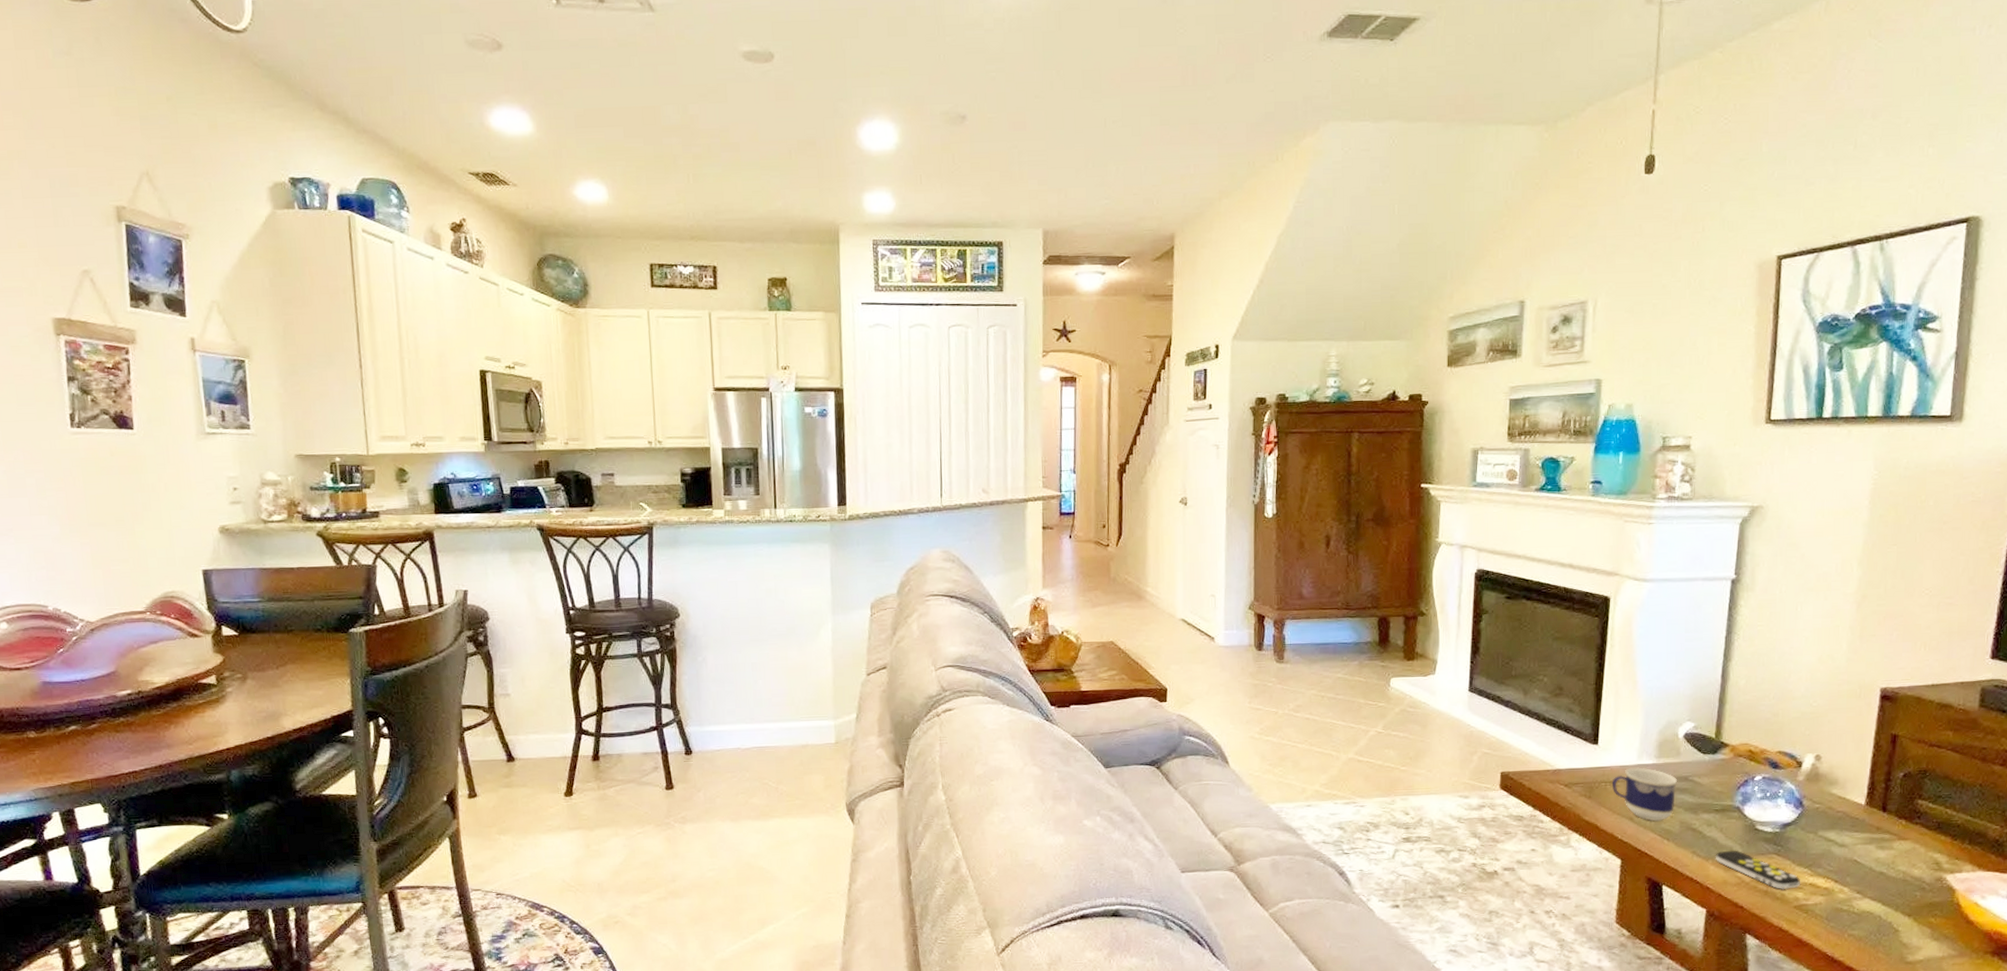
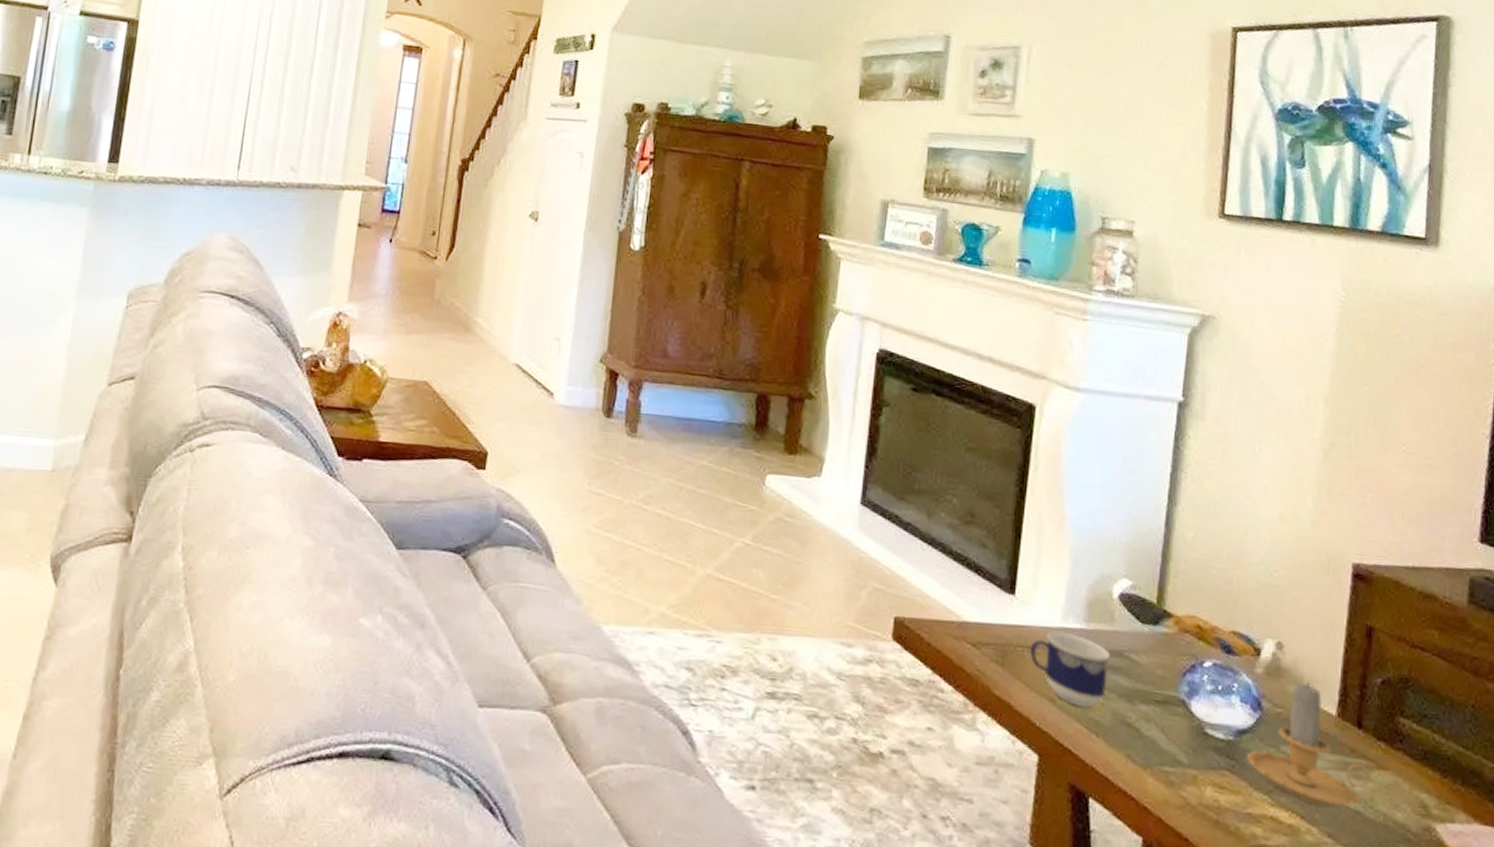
remote control: present [1715,850,1800,890] -> none [1154,758,1259,822]
candle: none [1790,781,1891,872] -> present [1246,680,1369,808]

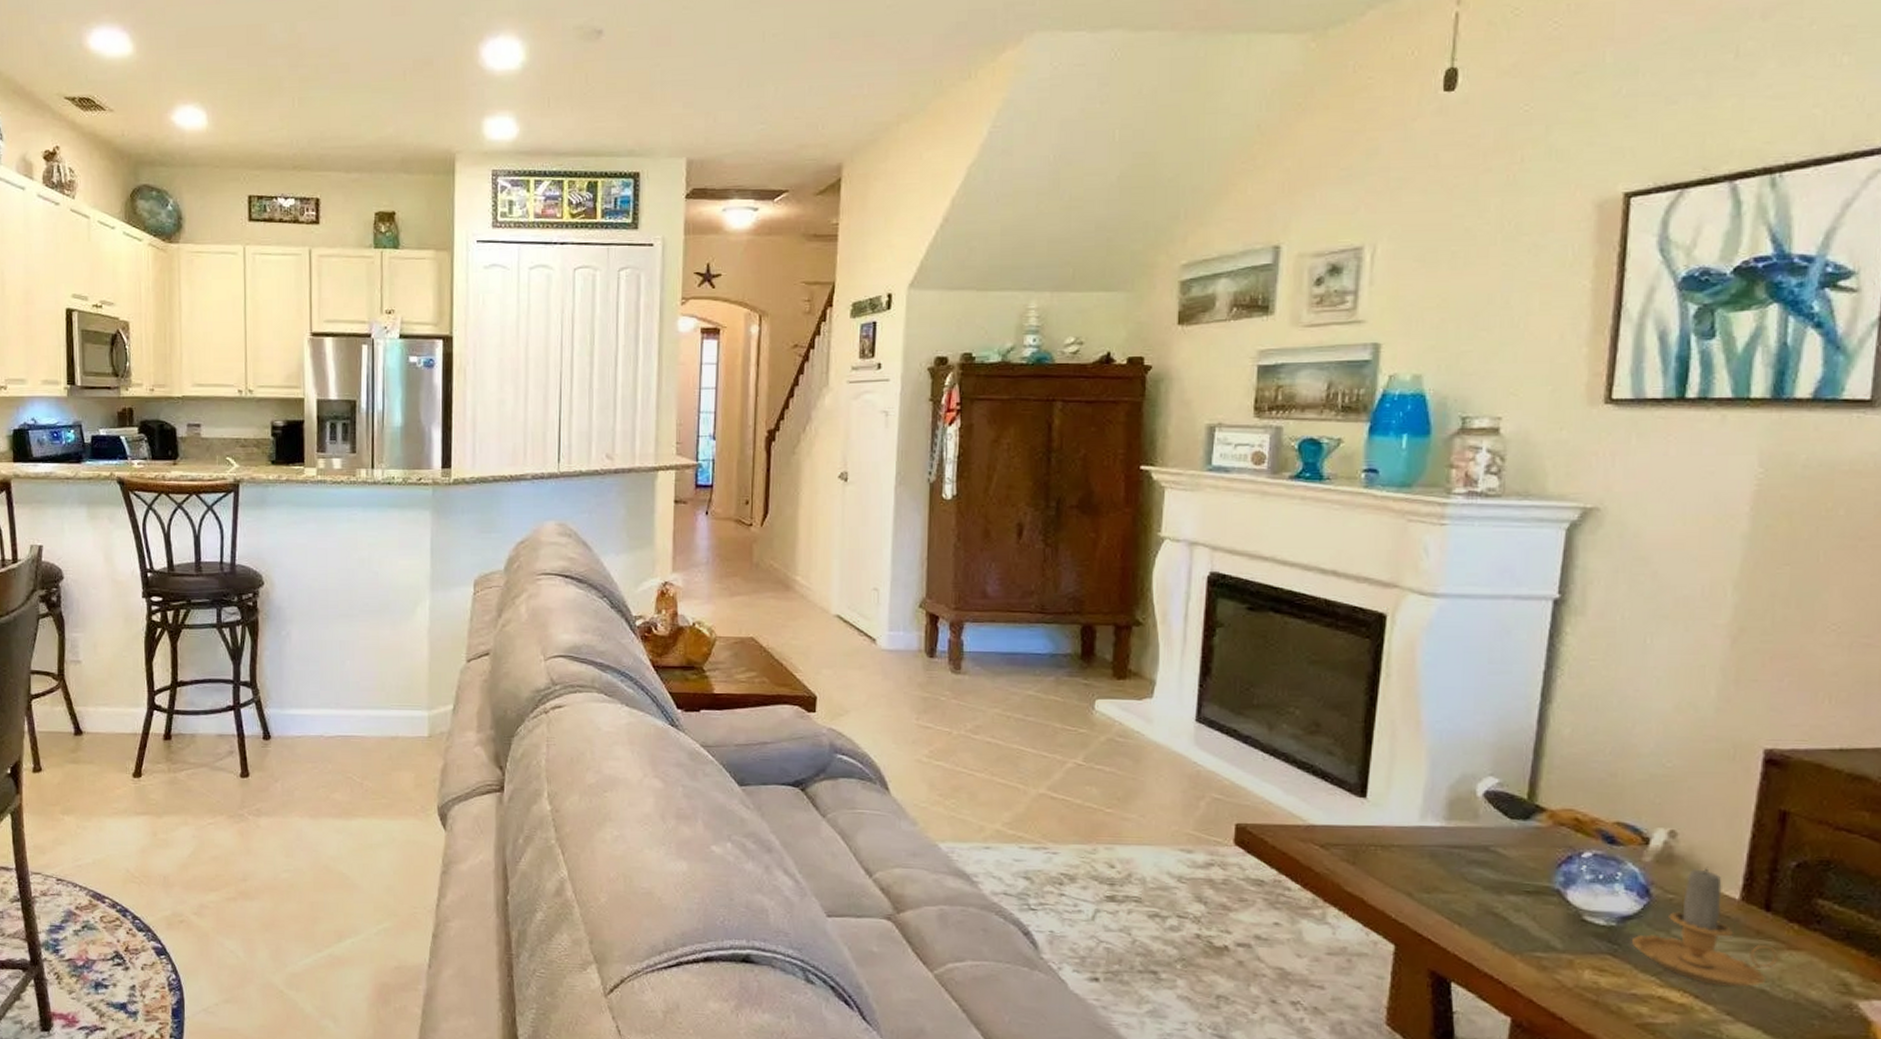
cup: present [1030,630,1111,708] -> none [1384,829,1475,900]

